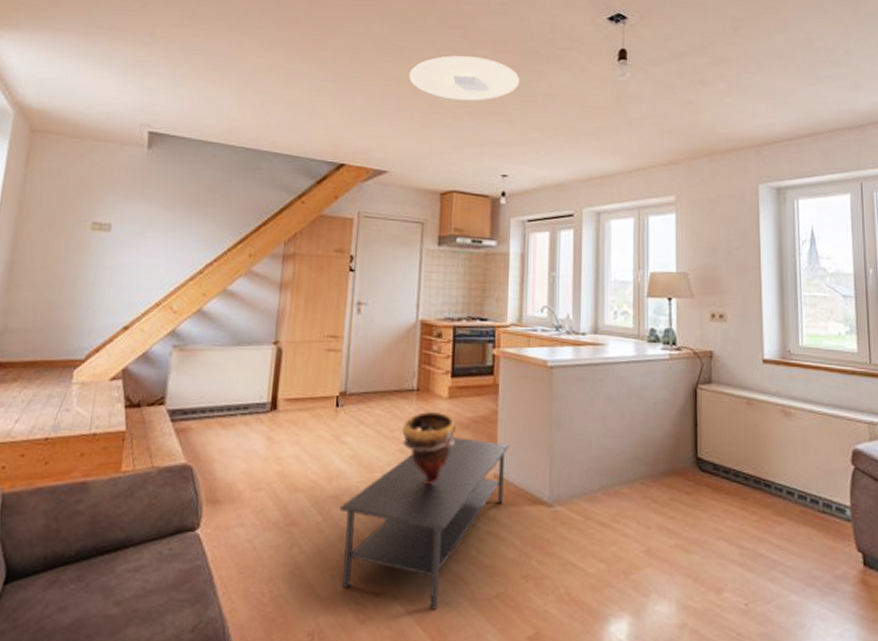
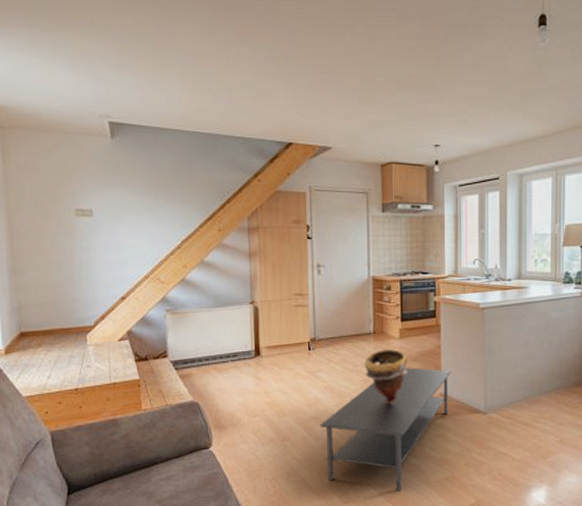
ceiling light: present [409,56,520,101] -> none [343,30,447,75]

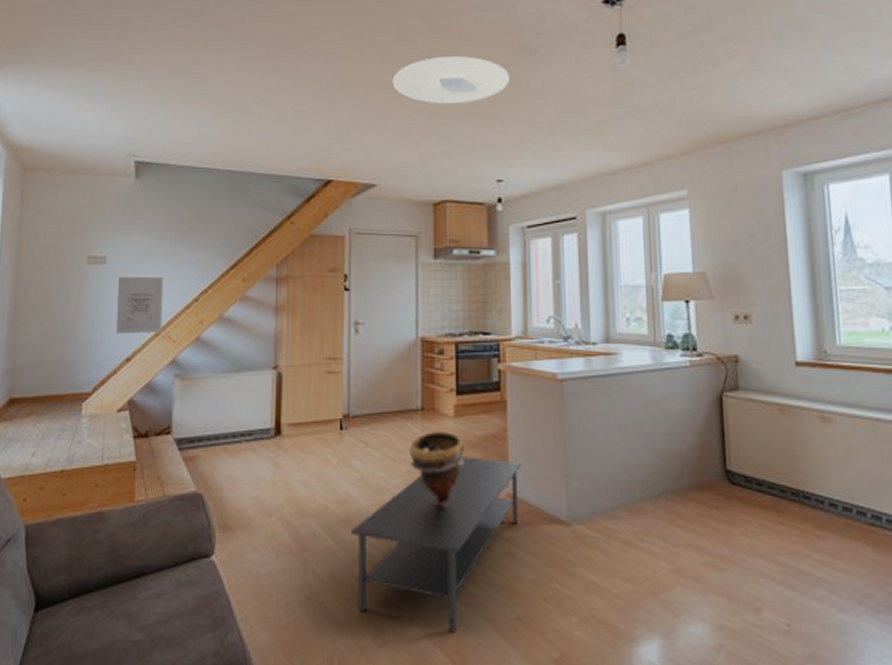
wall art: none [105,227,151,277] -> present [116,276,164,334]
ceiling light: none [343,30,447,75] -> present [392,56,511,104]

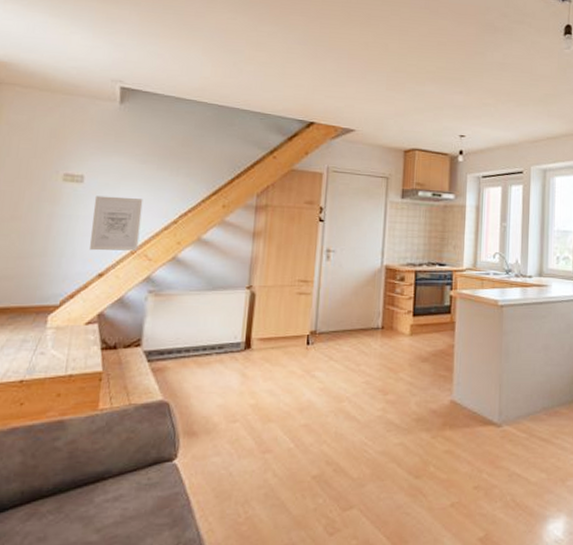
coffee table: present [351,457,521,633] -> none [311,369,464,520]
ceiling light: present [392,56,511,104] -> none [375,24,477,68]
decorative bowl: present [409,430,464,506] -> none [368,346,416,412]

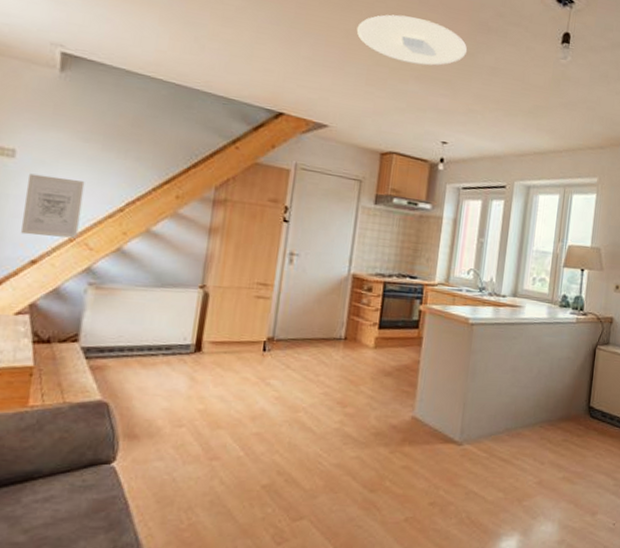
ceiling light: none [375,24,477,68] -> present [356,14,468,66]

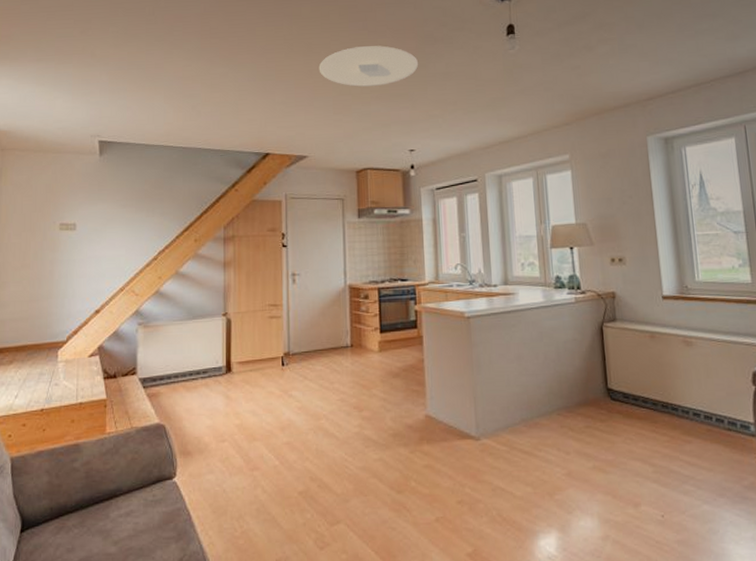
wall art: present [21,173,85,239] -> none [86,239,126,290]

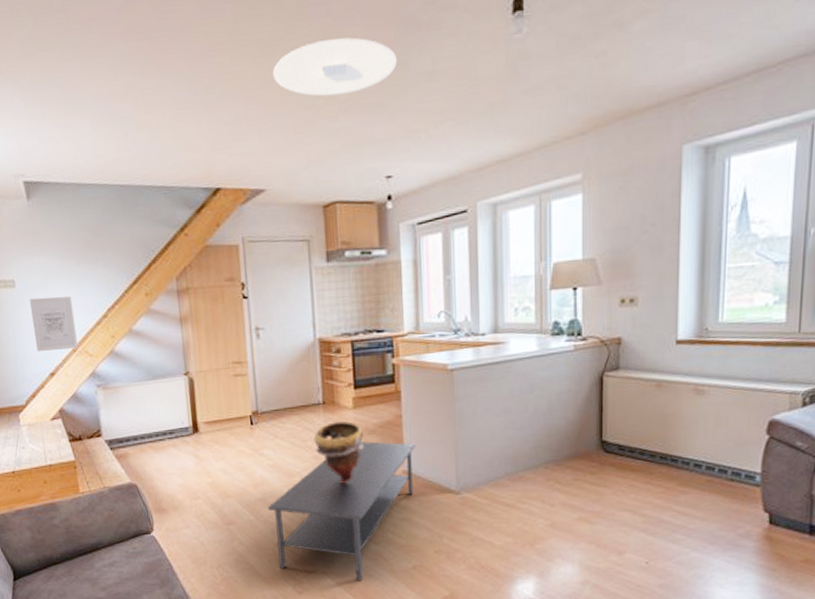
wall art: none [86,239,126,290] -> present [29,296,78,352]
coffee table: none [294,385,437,535] -> present [268,441,415,581]
decorative bowl: none [341,363,388,428] -> present [314,420,364,484]

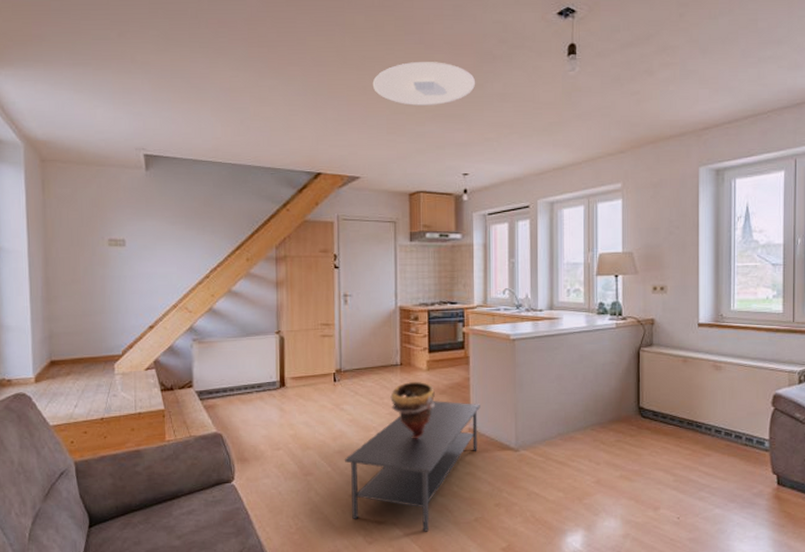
wall art: present [29,296,78,352] -> none [137,256,179,306]

